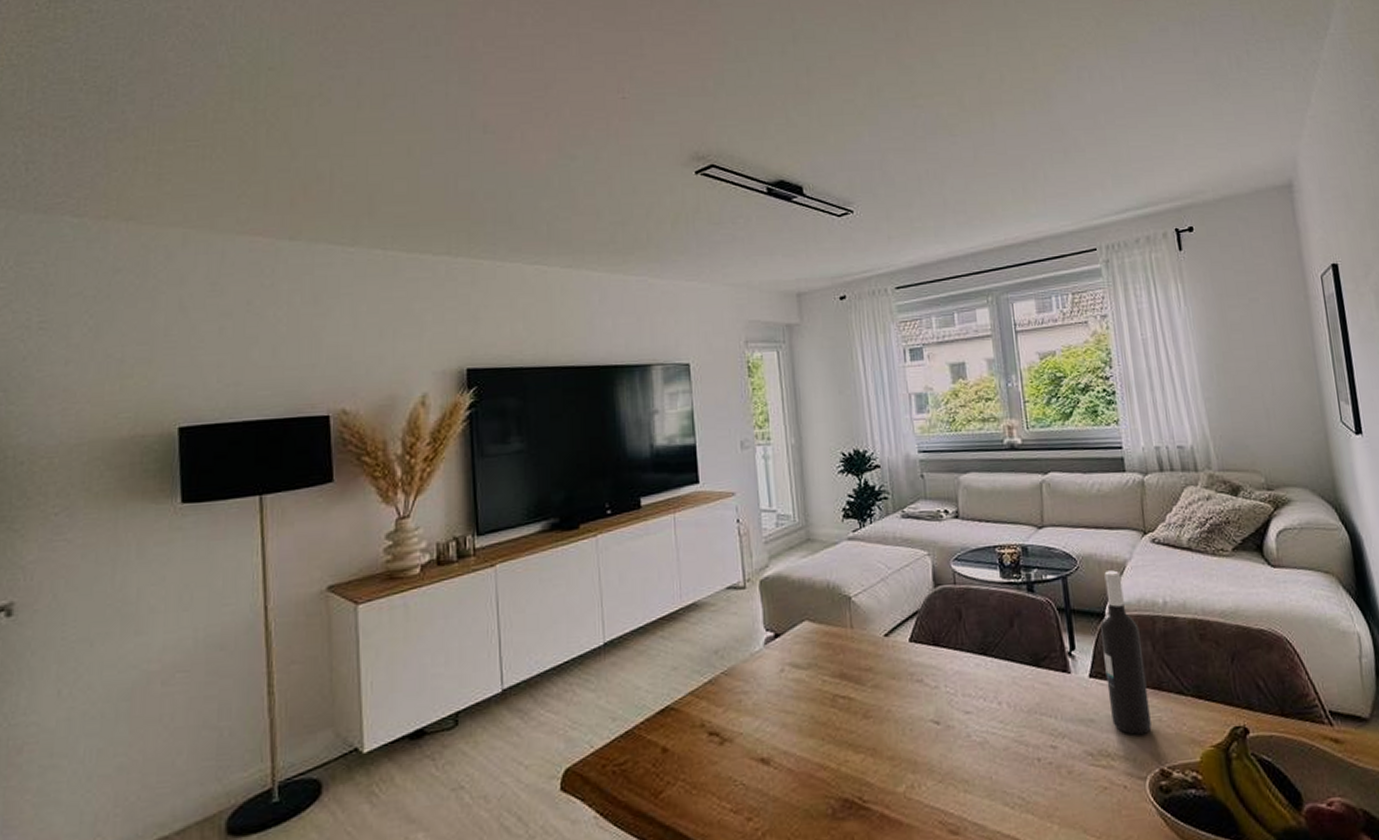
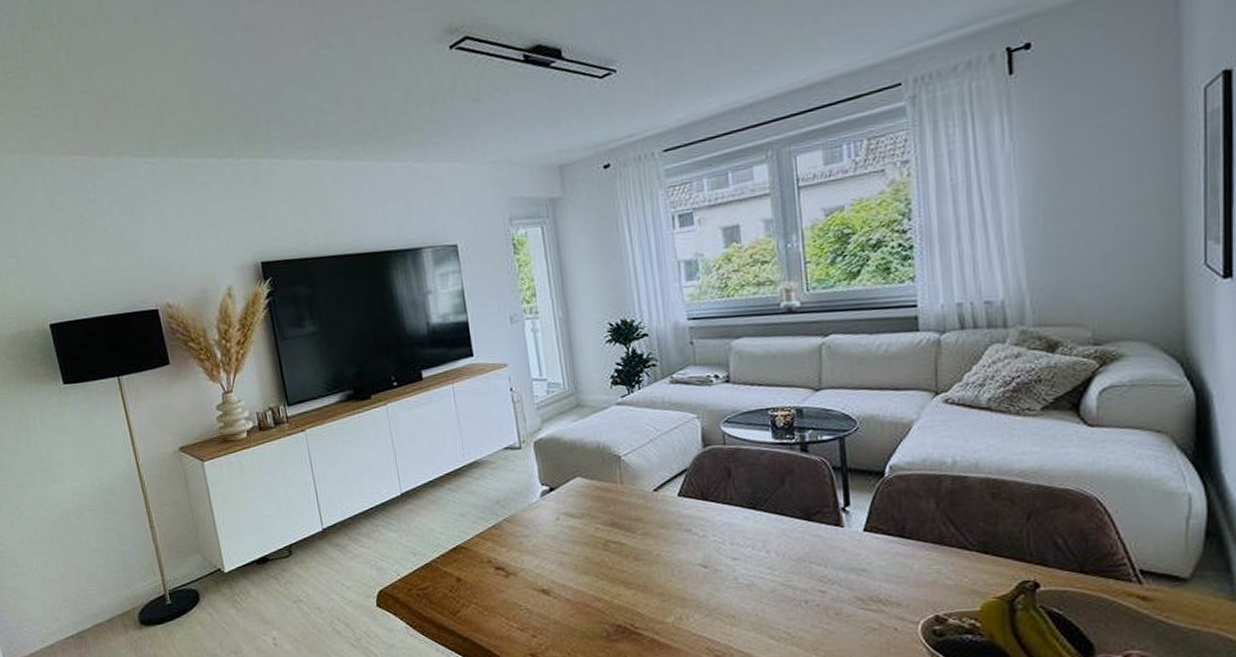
wine bottle: present [1100,570,1152,735] -> none [879,431,929,584]

